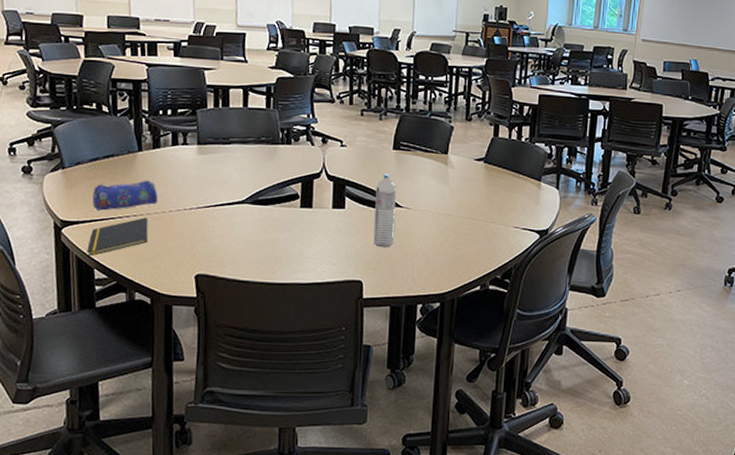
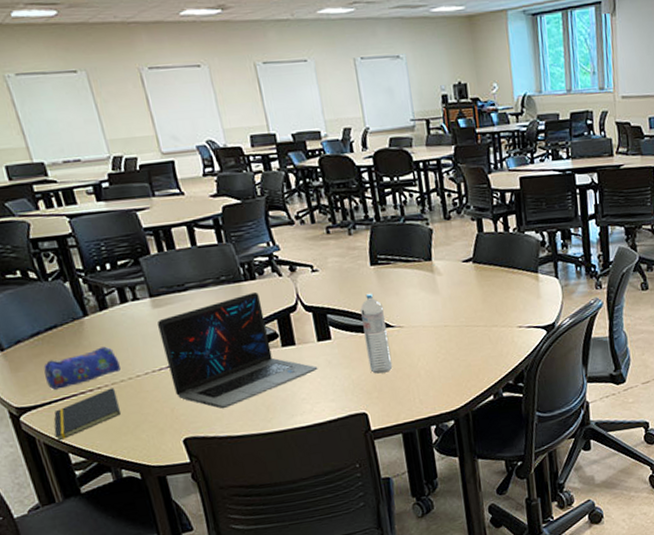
laptop: none [197,156,328,254] -> present [157,292,318,409]

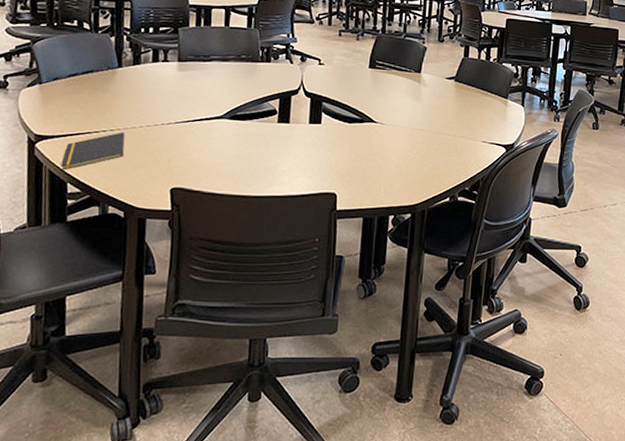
pencil case: present [43,346,121,390] -> none [69,95,136,125]
laptop: present [157,292,318,409] -> none [176,73,304,168]
water bottle: present [359,293,393,374] -> none [348,90,372,161]

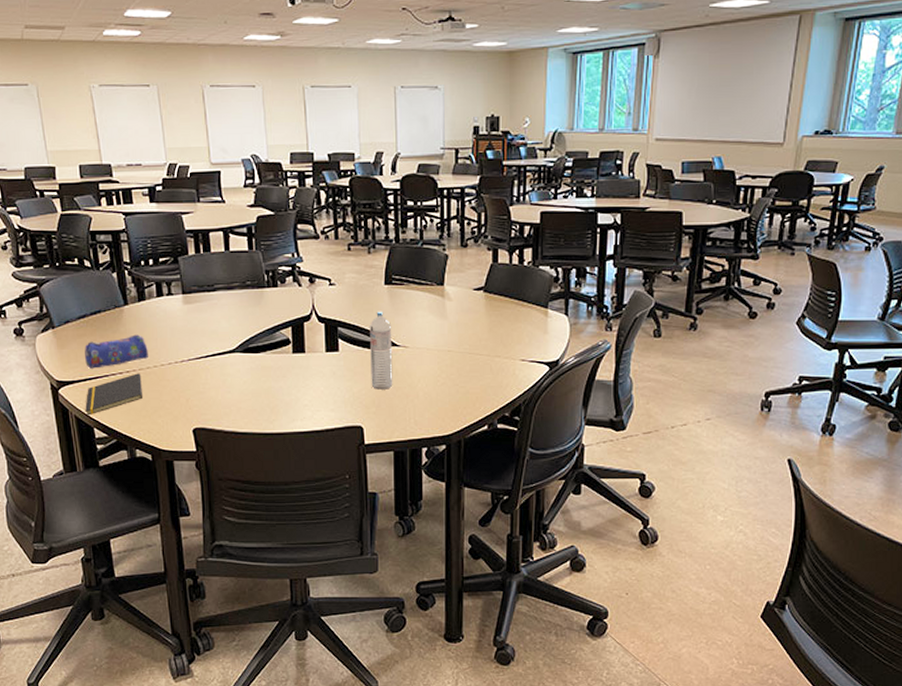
pencil case: none [69,95,136,125] -> present [85,334,148,369]
water bottle: none [348,90,372,161] -> present [368,311,393,390]

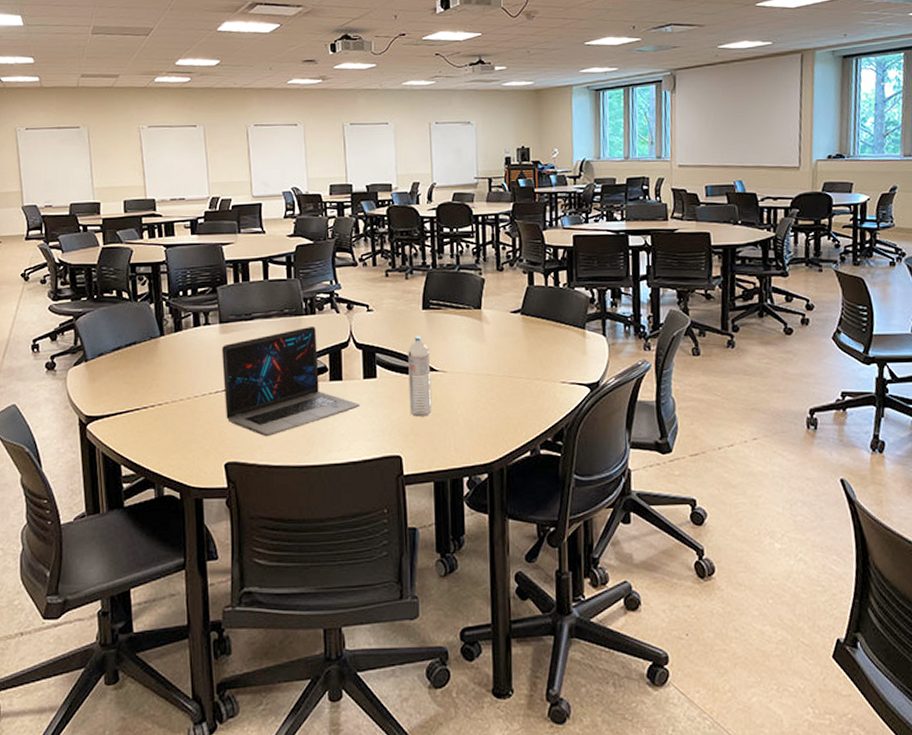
pencil case: present [85,334,148,369] -> none [117,365,182,402]
notepad: present [85,373,142,416] -> none [113,406,174,452]
laptop: none [185,299,323,405] -> present [221,327,360,437]

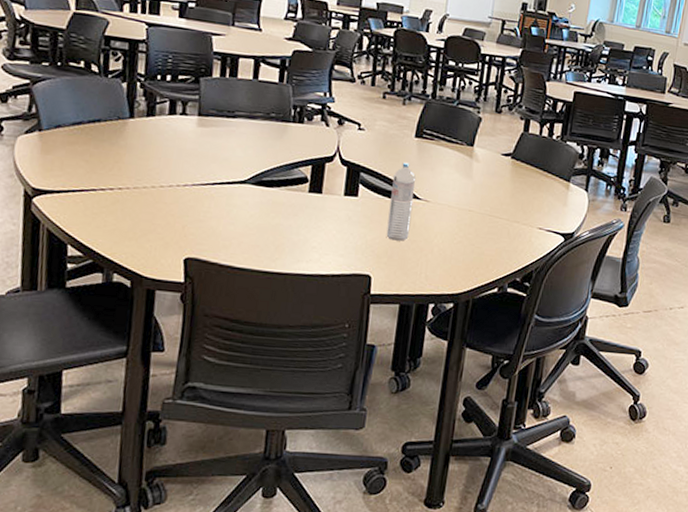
laptop: present [221,327,360,437] -> none [192,135,337,238]

